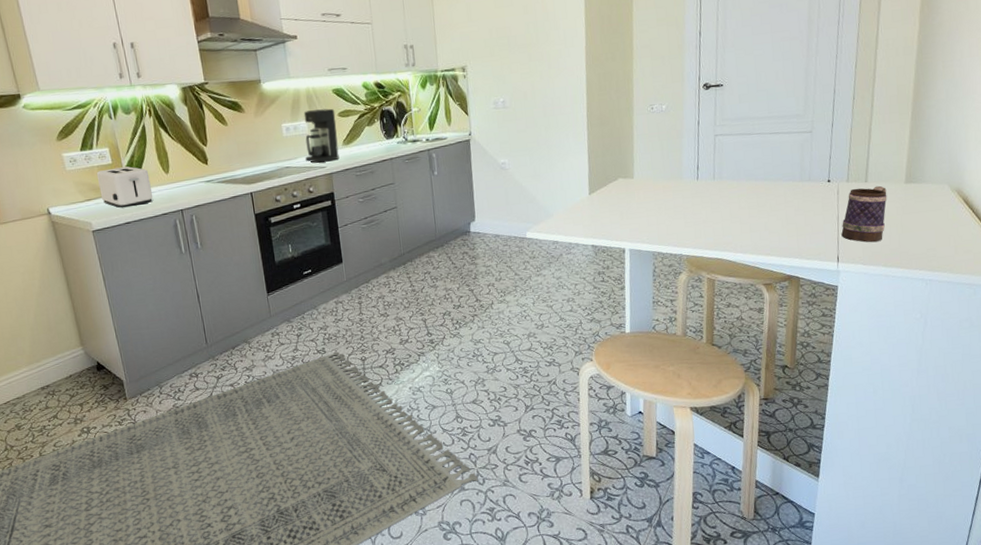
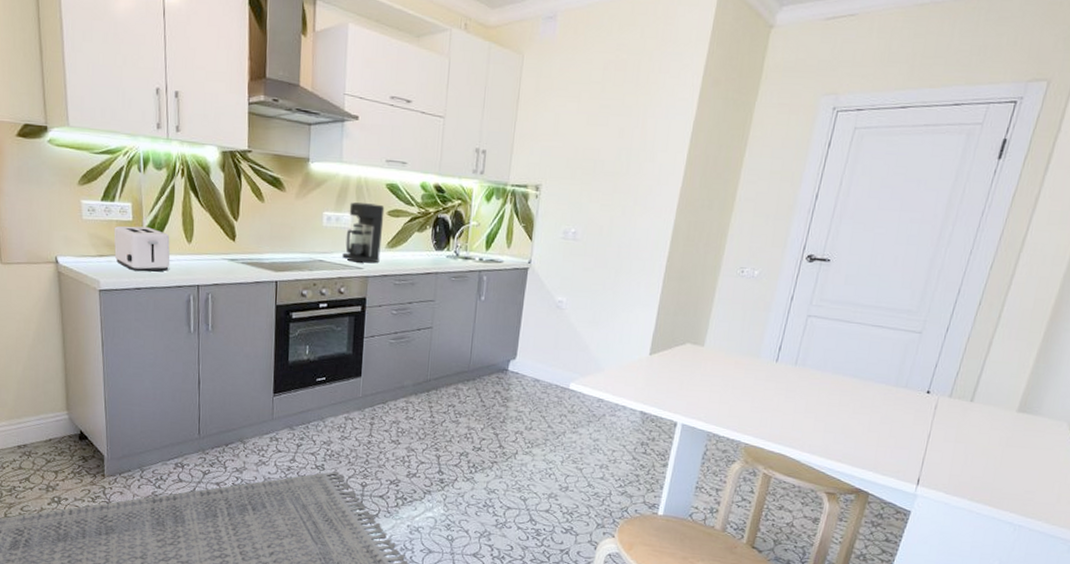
mug: present [841,185,887,243] -> none [928,406,994,472]

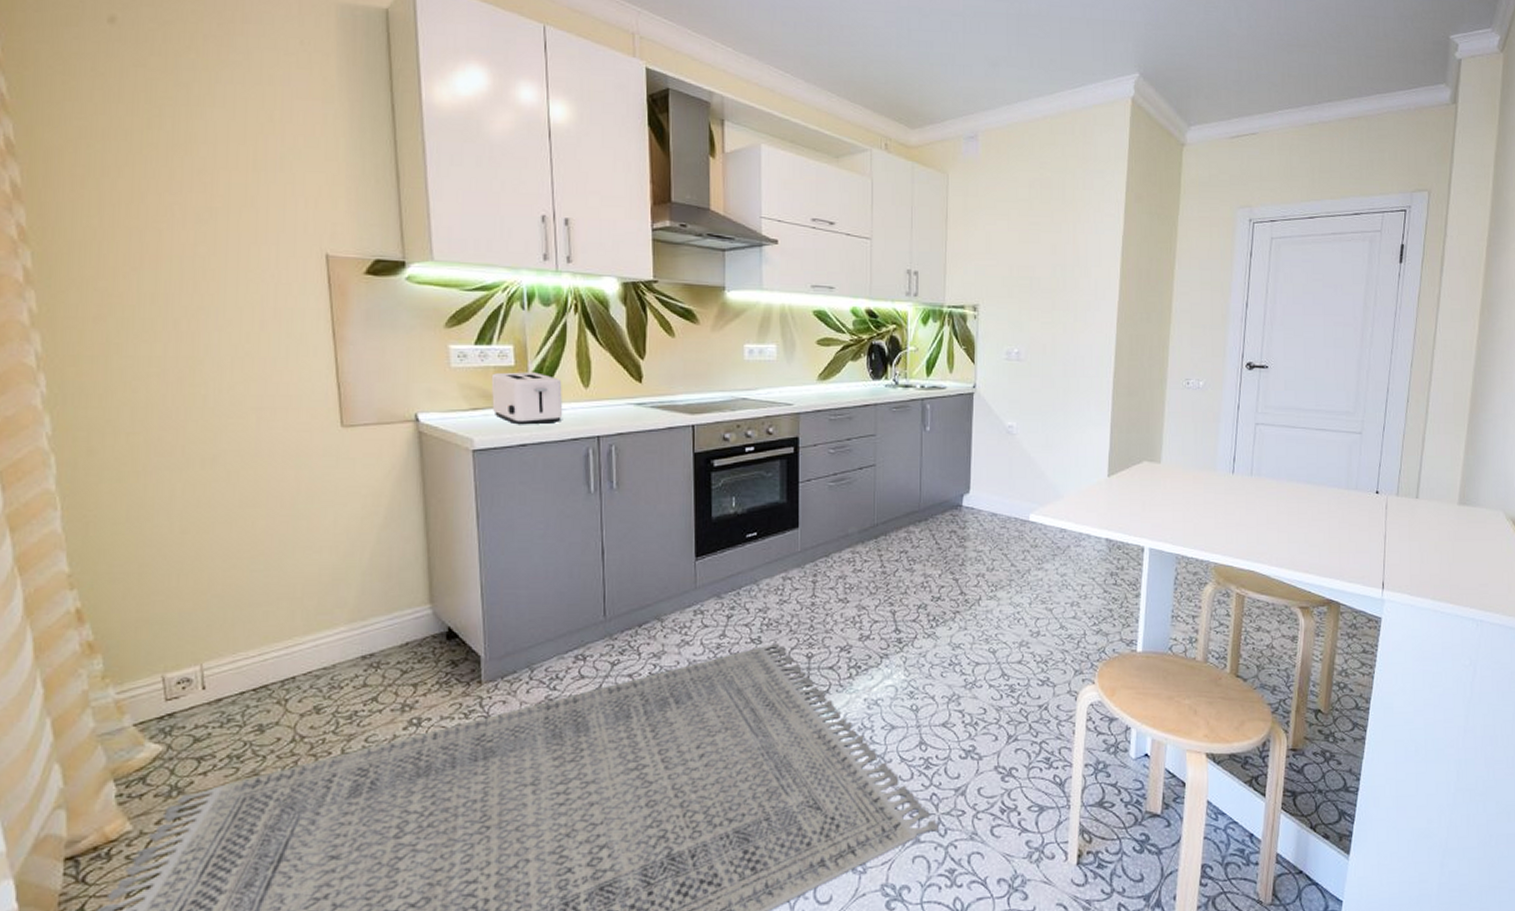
coffee maker: present [342,202,385,263] -> none [769,332,813,398]

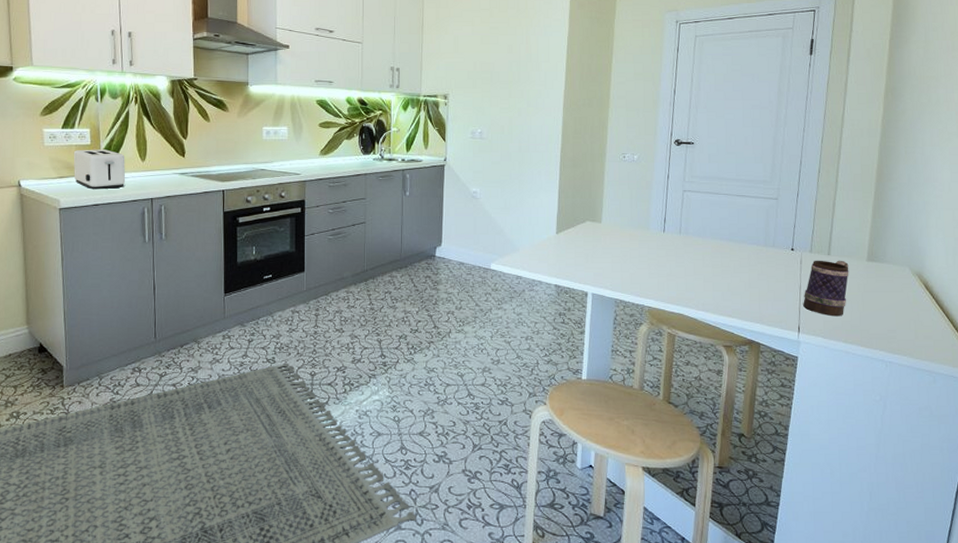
mug: none [1388,504,1439,570] -> present [803,260,849,317]

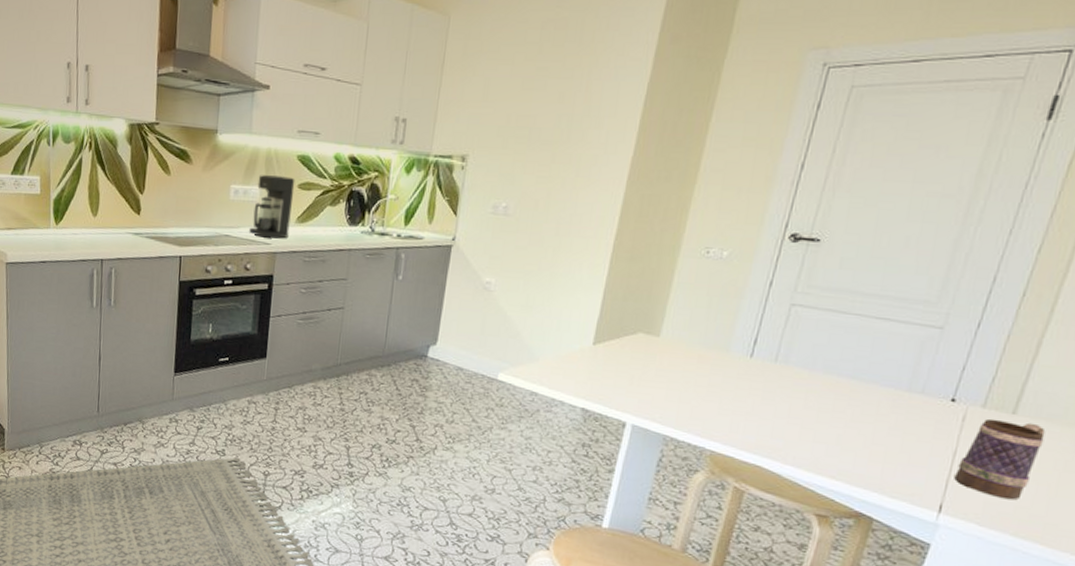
toaster: present [73,149,126,190] -> none [22,199,76,245]
coffee maker: none [281,118,316,169] -> present [249,175,295,239]

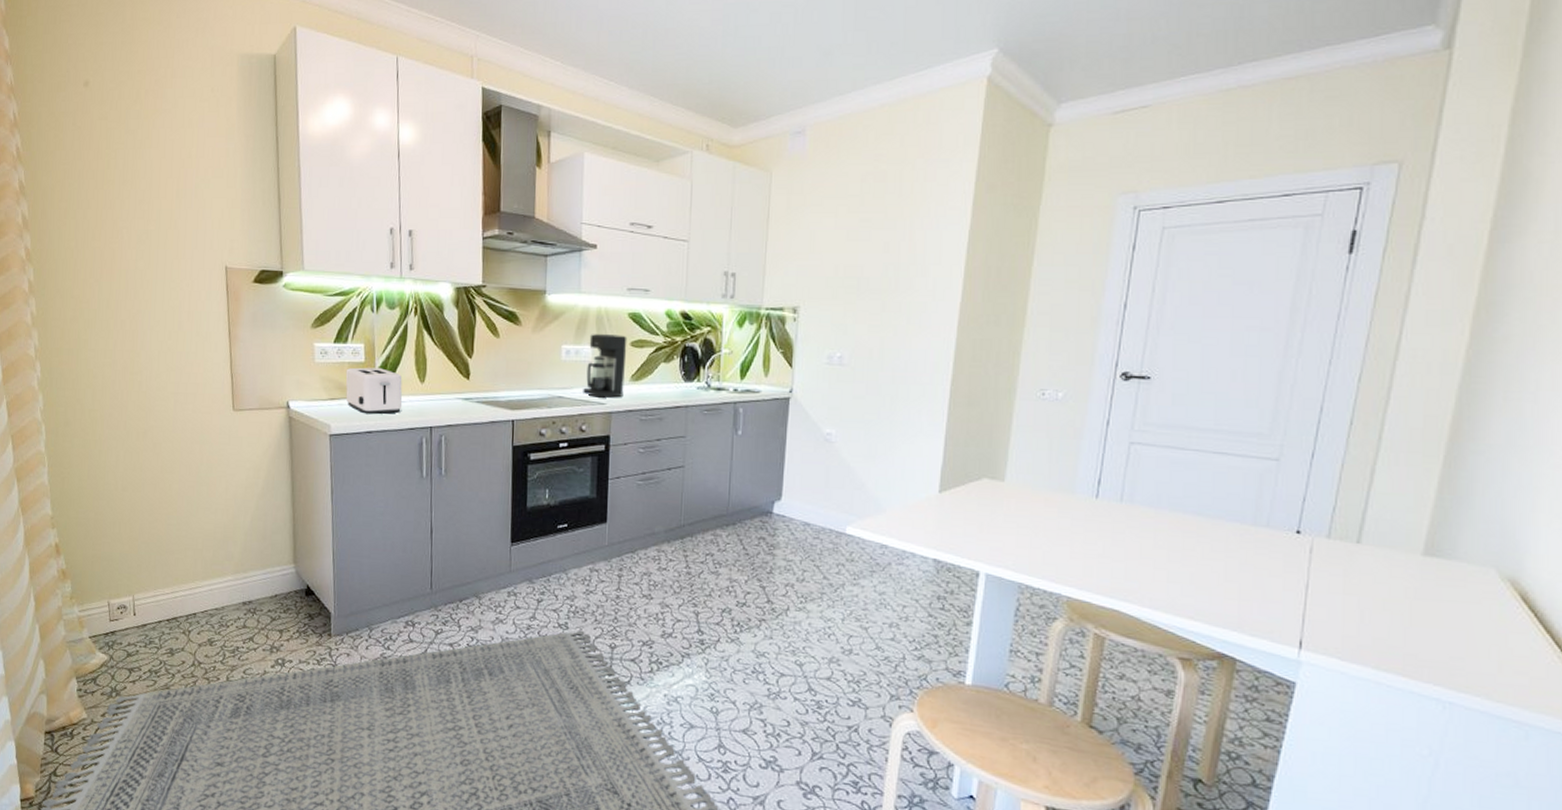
toaster: none [22,199,76,245] -> present [345,367,403,415]
mug: present [954,418,1046,500] -> none [1310,549,1391,632]

